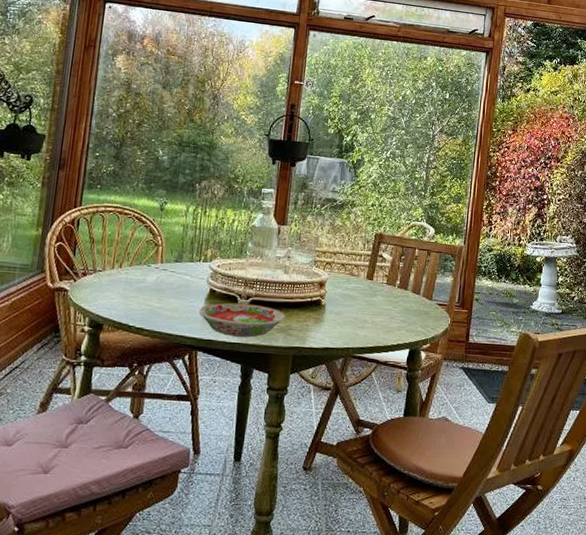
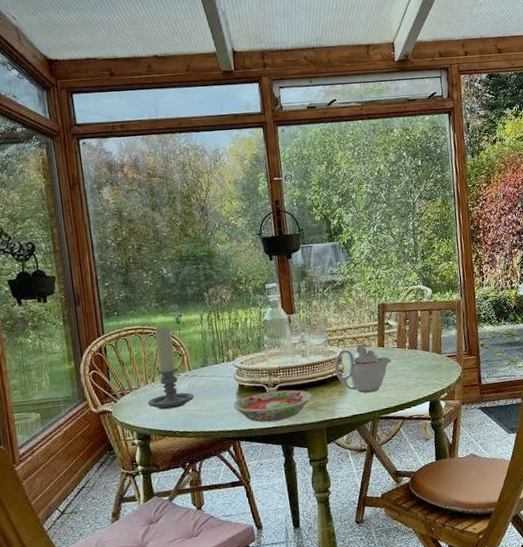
candle holder: none [108,209,160,301] -> present [147,325,194,410]
teapot: none [315,271,377,327] -> present [334,344,391,393]

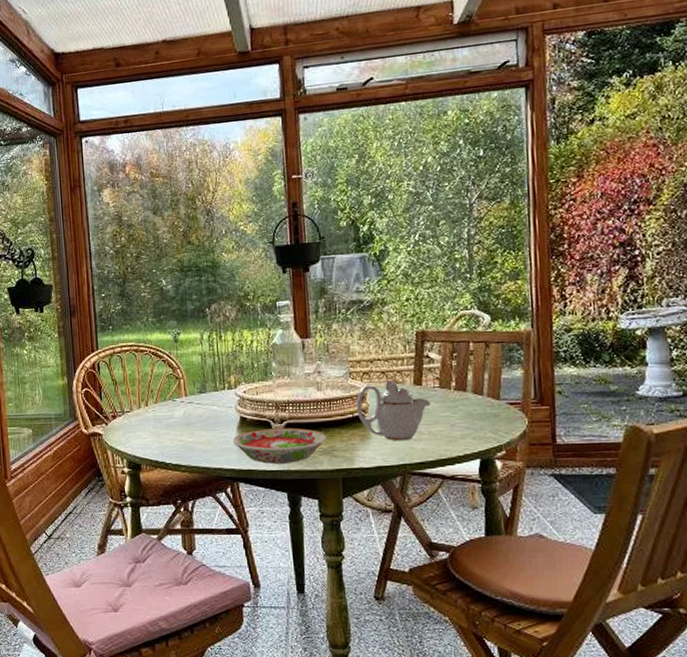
candle holder: present [147,325,194,410] -> none [139,343,189,438]

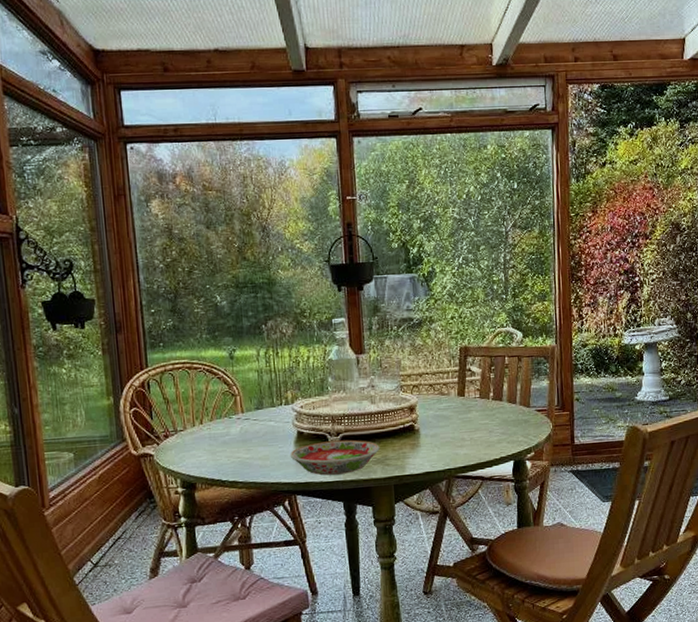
teapot: present [356,379,431,441] -> none [406,391,472,448]

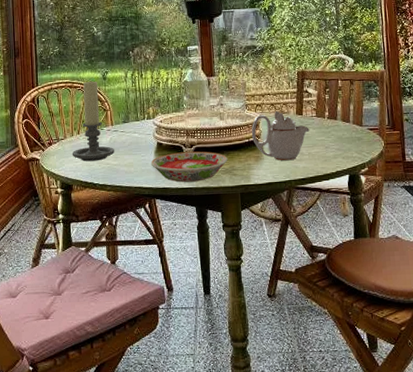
candle holder: none [194,360,246,456] -> present [72,81,114,162]
teapot: none [406,391,472,448] -> present [251,110,310,161]

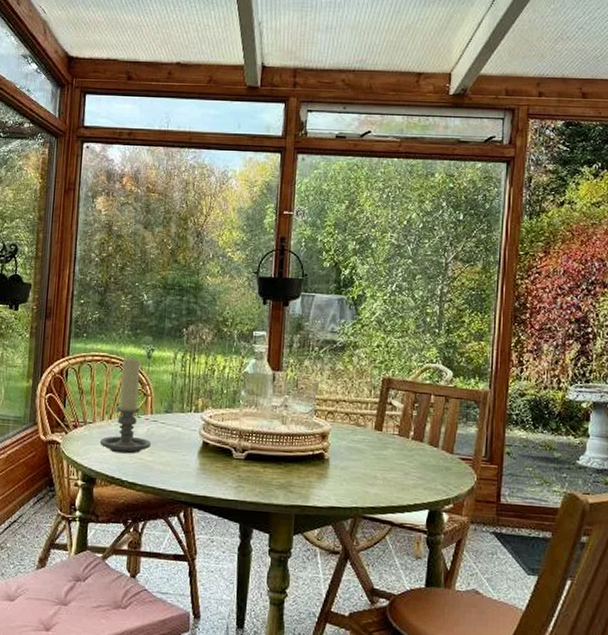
bowl: present [150,151,228,182] -> none [192,456,285,494]
teapot: present [251,110,310,161] -> none [317,421,388,484]

